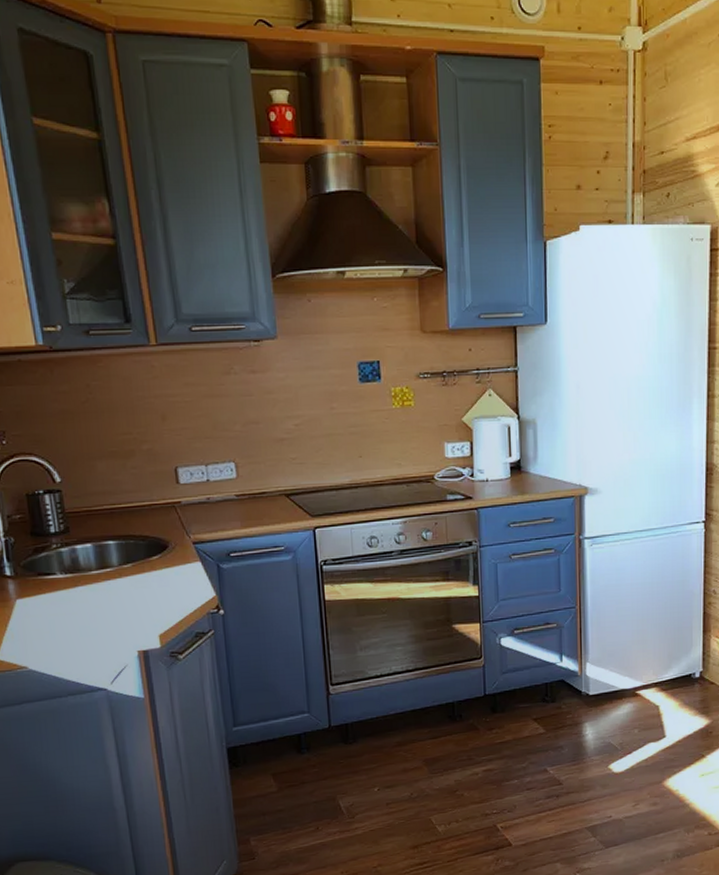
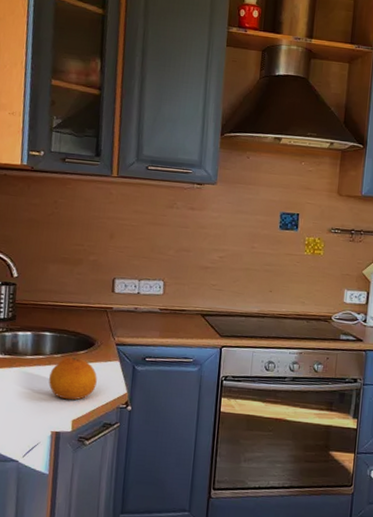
fruit: none [123,564,179,614] -> present [49,356,97,400]

